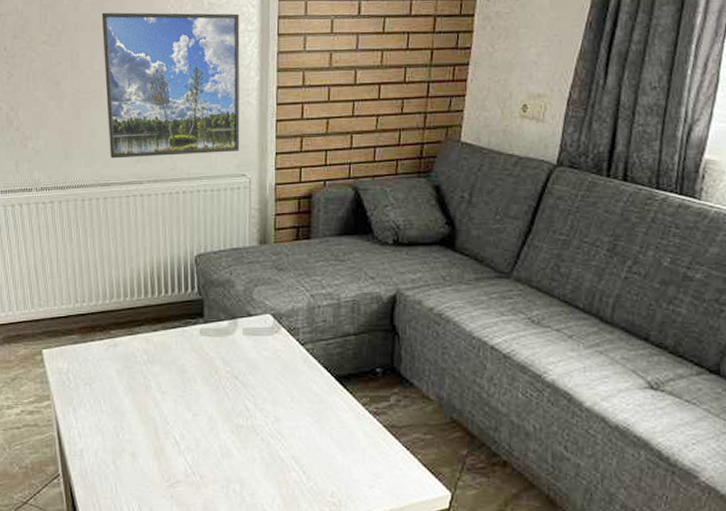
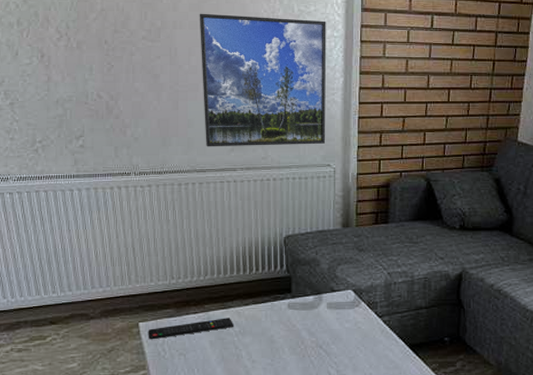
remote control: none [52,345,141,368] -> present [148,318,233,340]

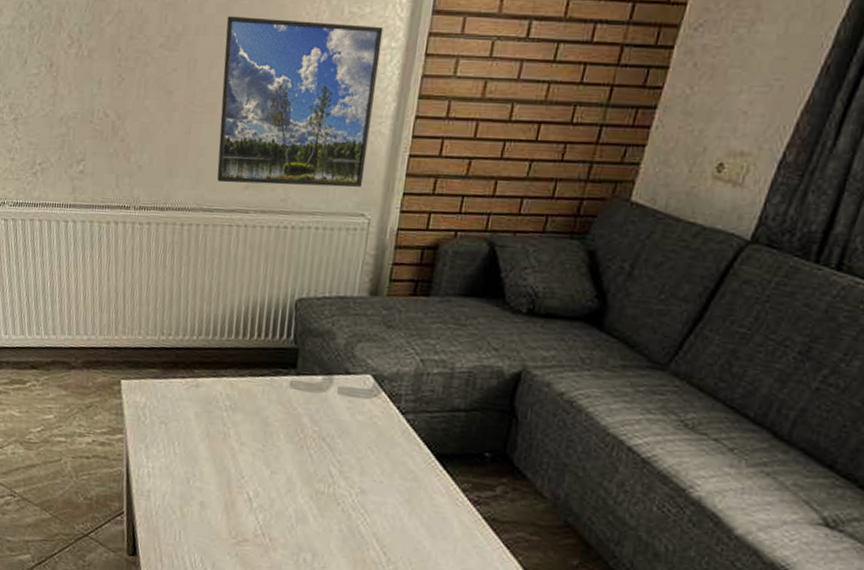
remote control: present [148,318,233,340] -> none [129,387,224,402]

